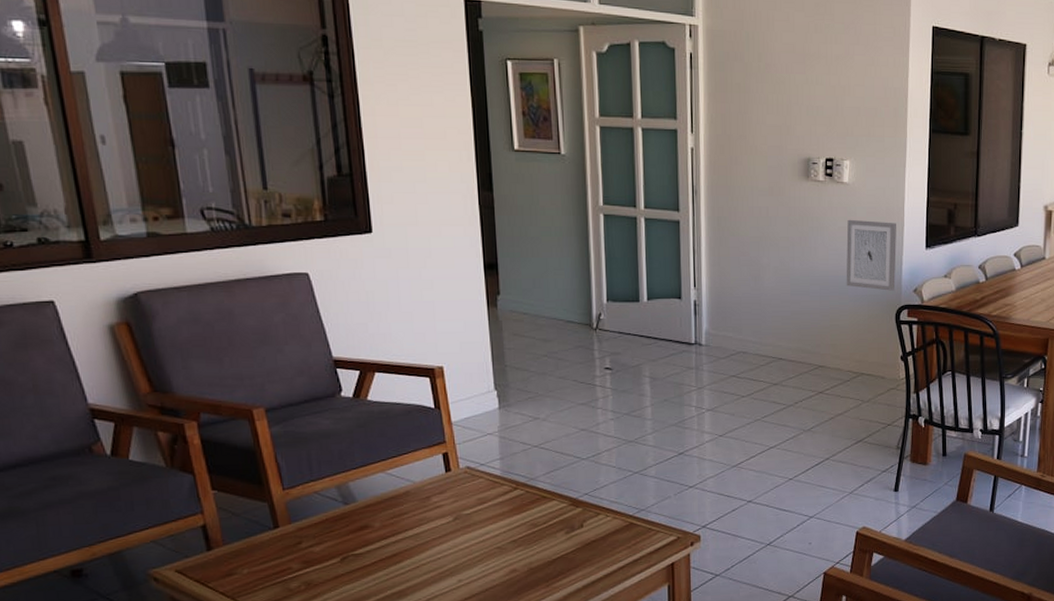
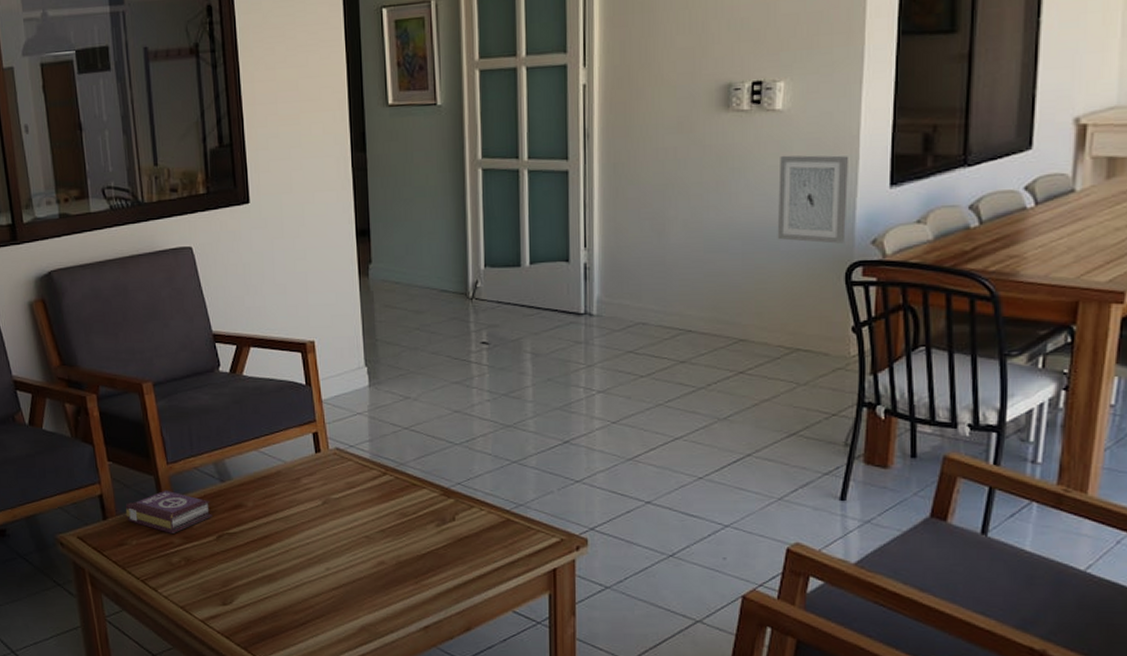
book: none [234,515,336,559] -> present [125,490,212,533]

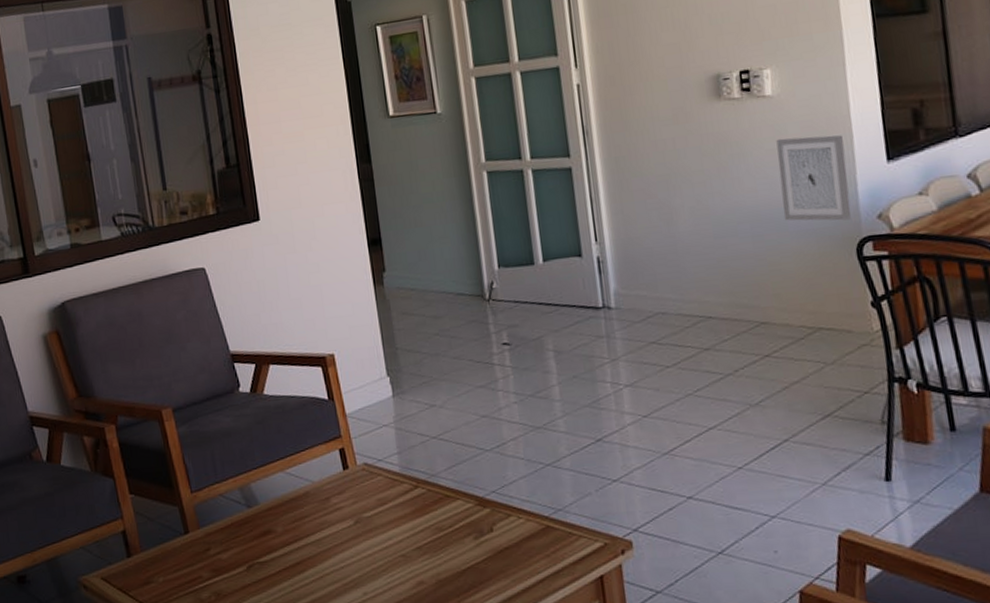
book: present [125,490,212,533] -> none [150,520,241,567]

